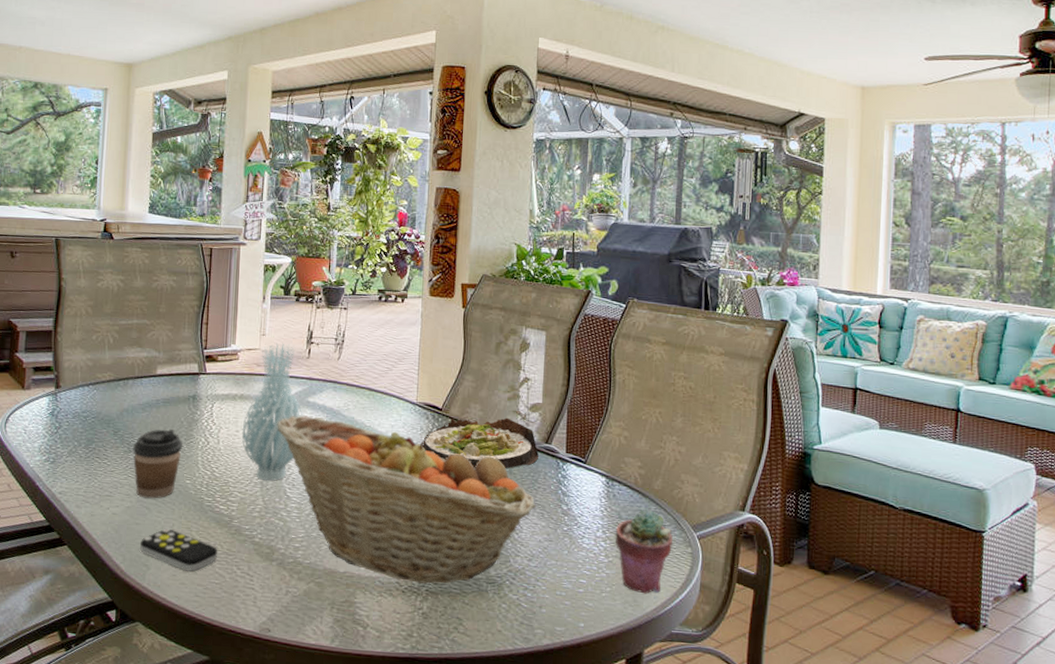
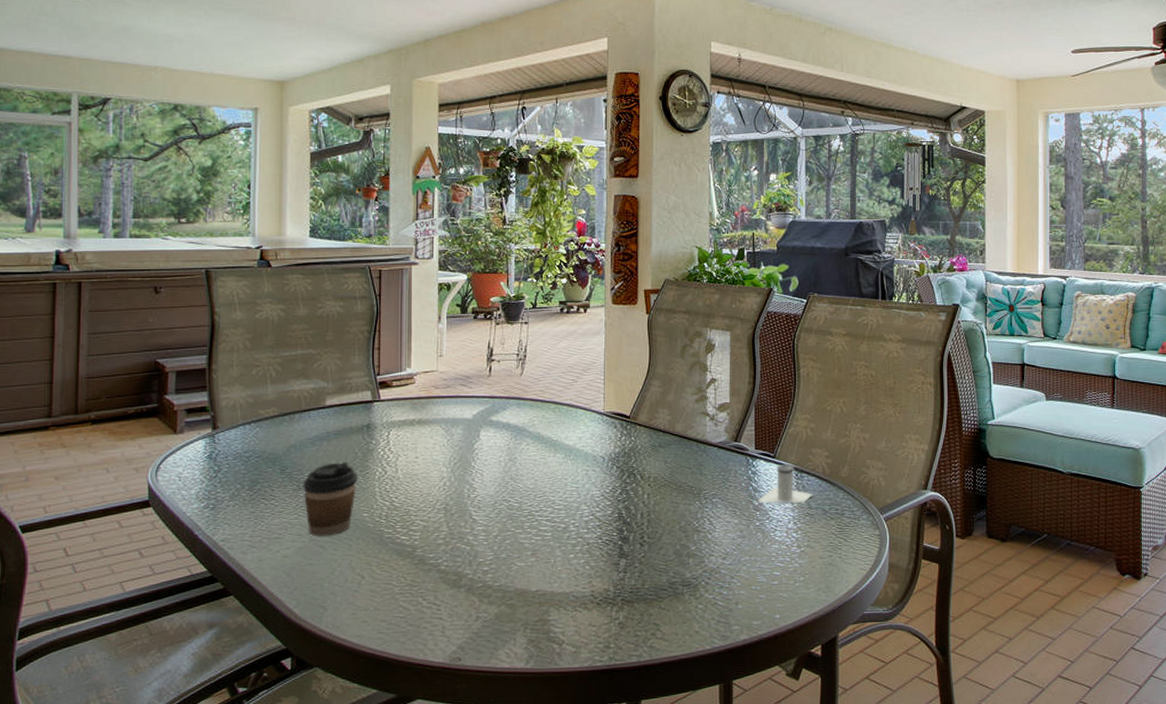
remote control: present [140,528,218,572] -> none [316,566,401,608]
vase: present [242,342,303,481] -> none [423,363,486,505]
fruit basket: present [277,415,537,584] -> none [459,435,729,593]
salad plate: present [422,417,540,468] -> none [612,420,729,472]
salt shaker: none [566,471,624,512] -> present [758,464,813,504]
potted succulent: present [615,510,673,594] -> none [806,498,861,580]

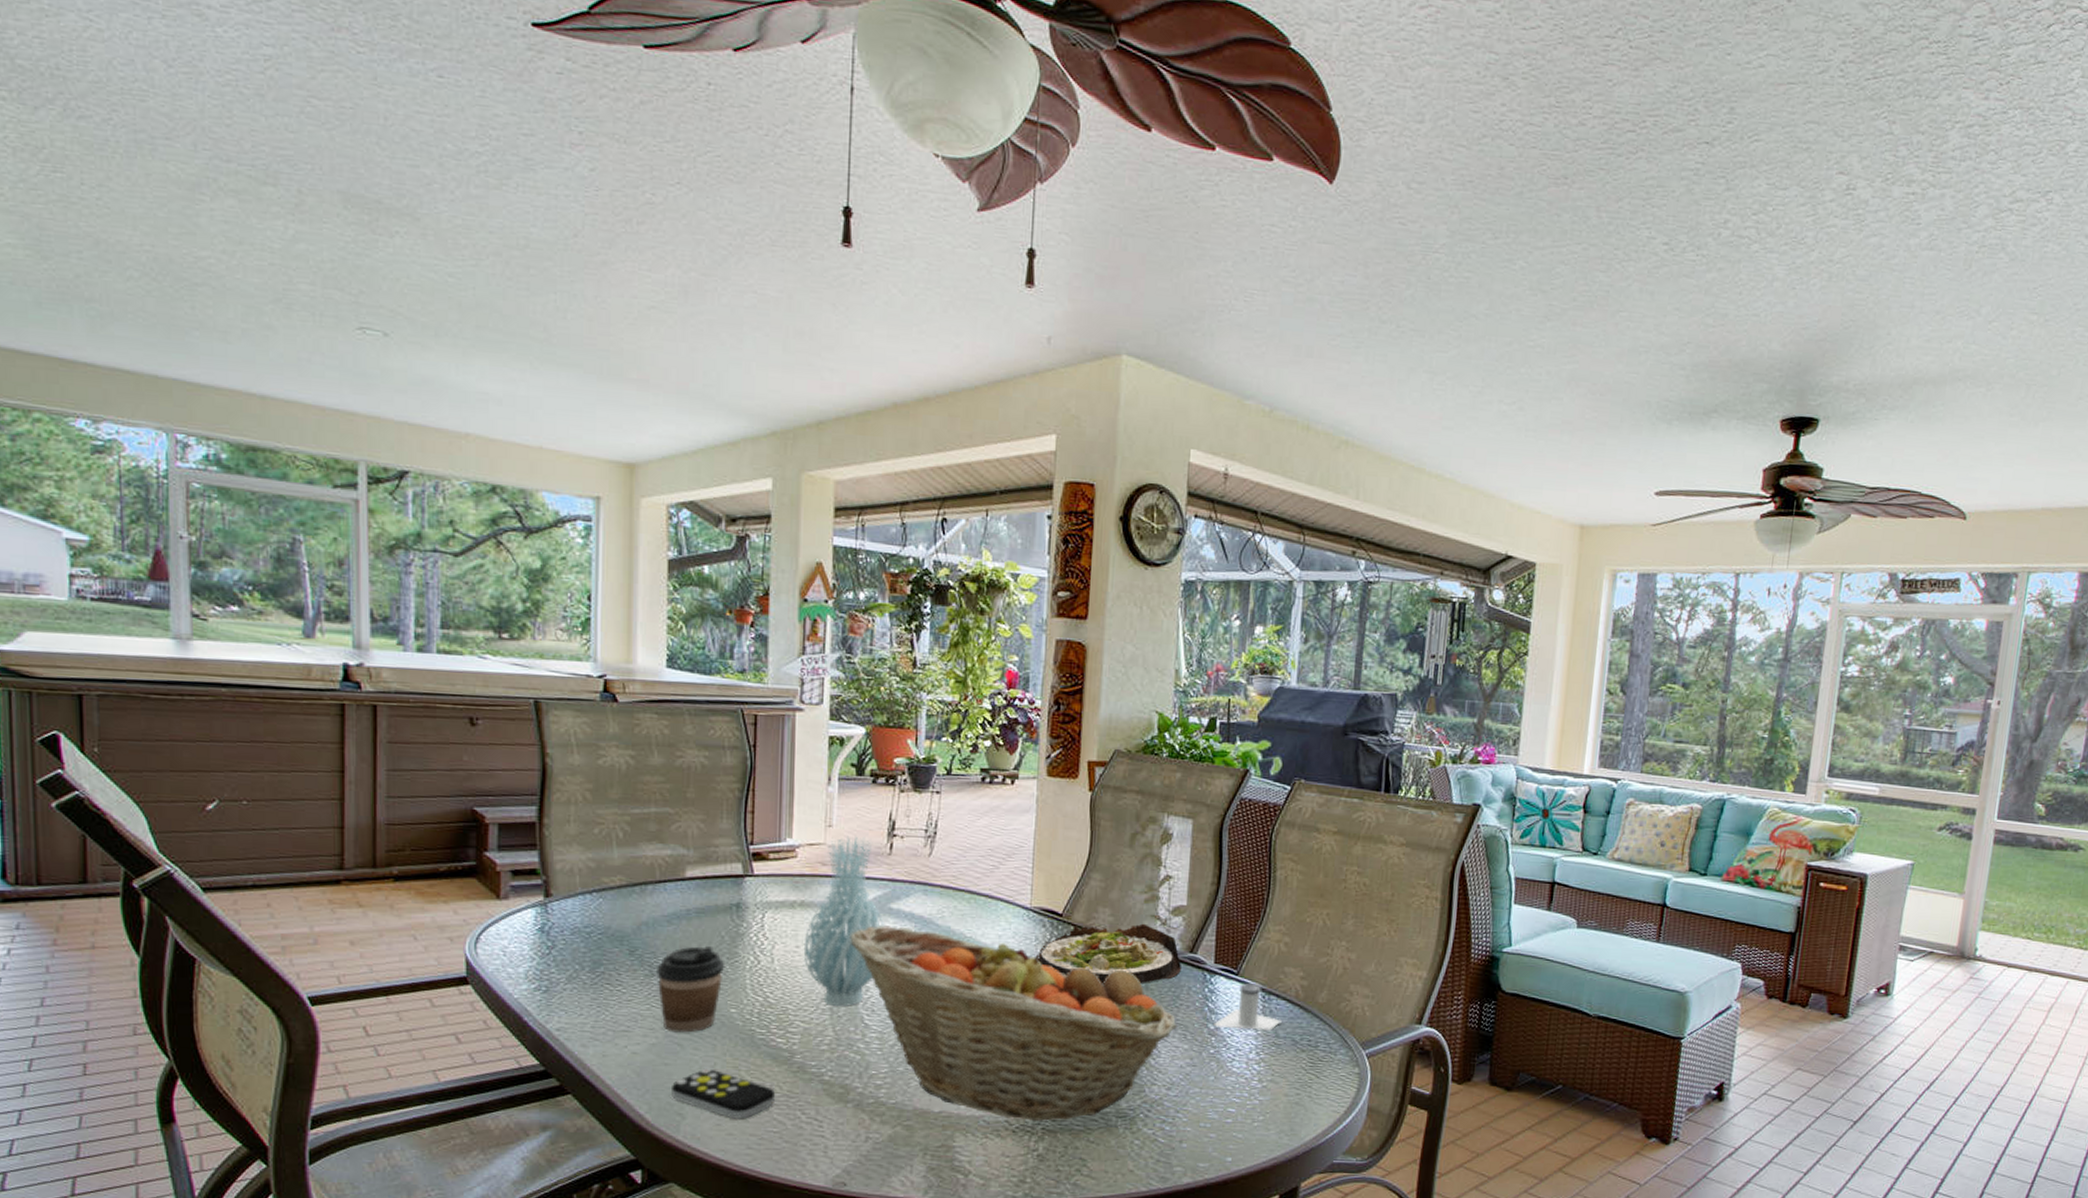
remote control: none [316,566,401,608] -> present [672,1068,776,1119]
vase: none [423,363,486,505] -> present [804,835,884,1006]
fruit basket: none [459,435,729,593] -> present [850,925,1179,1121]
salad plate: none [612,420,729,472] -> present [1038,923,1182,983]

